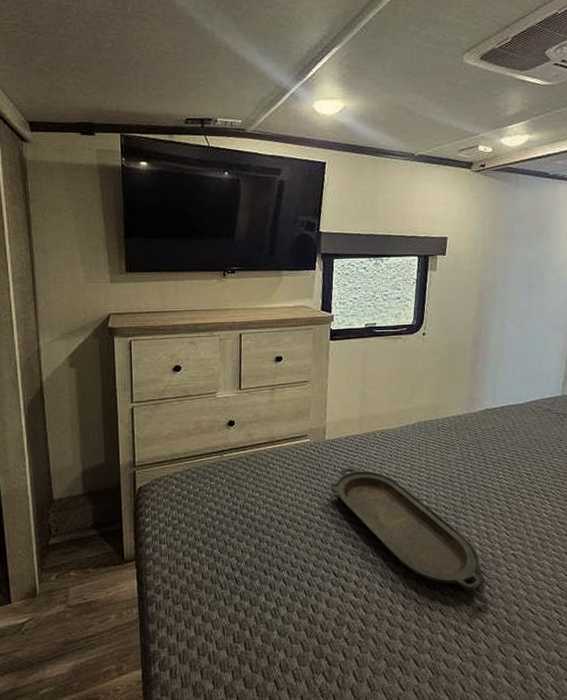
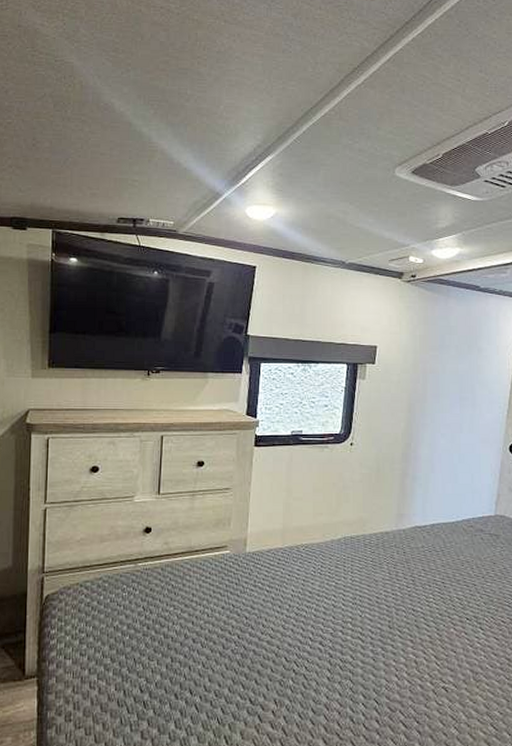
serving tray: present [329,468,483,591] -> none [248,584,411,727]

